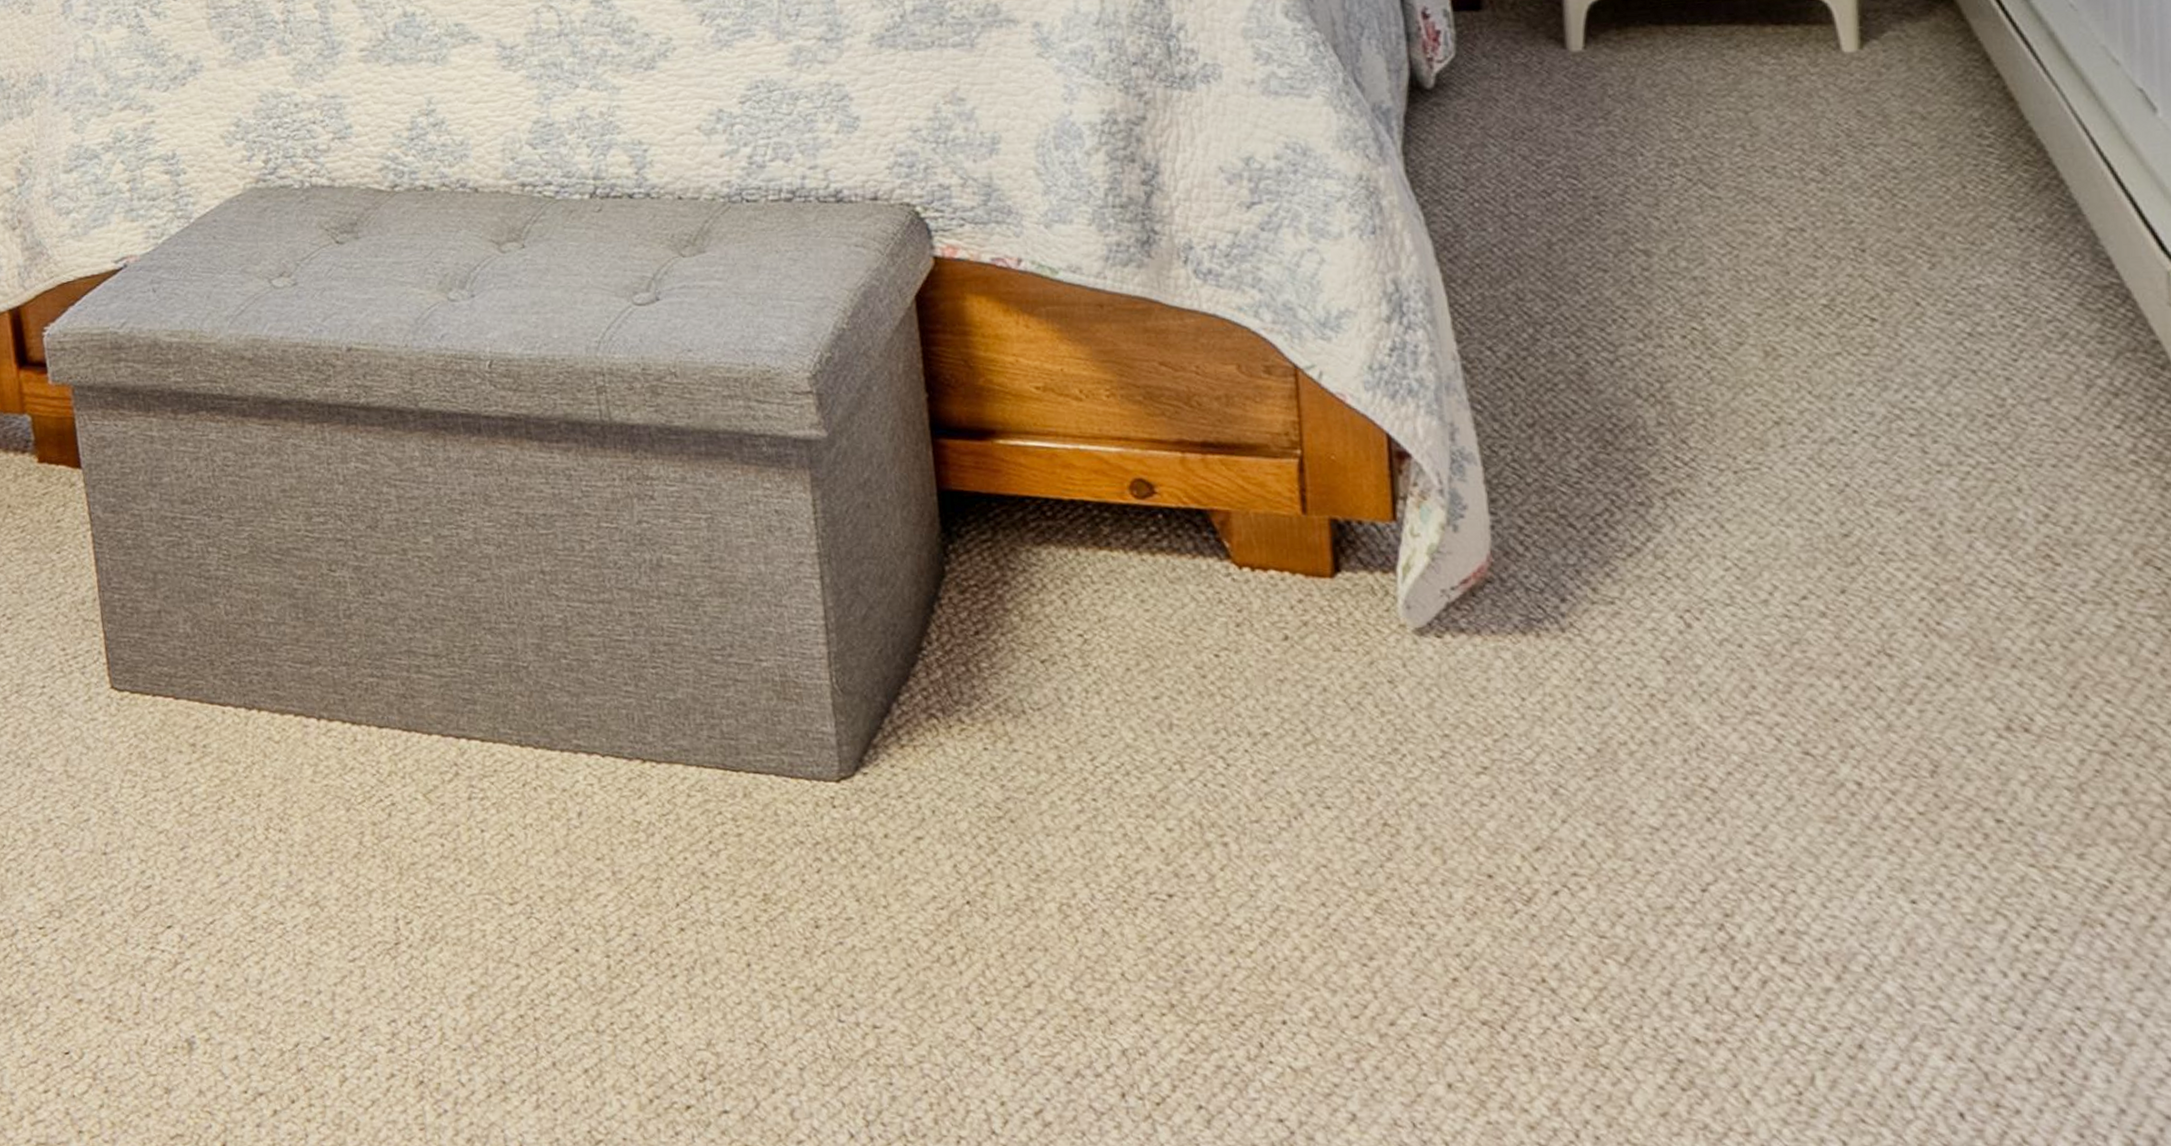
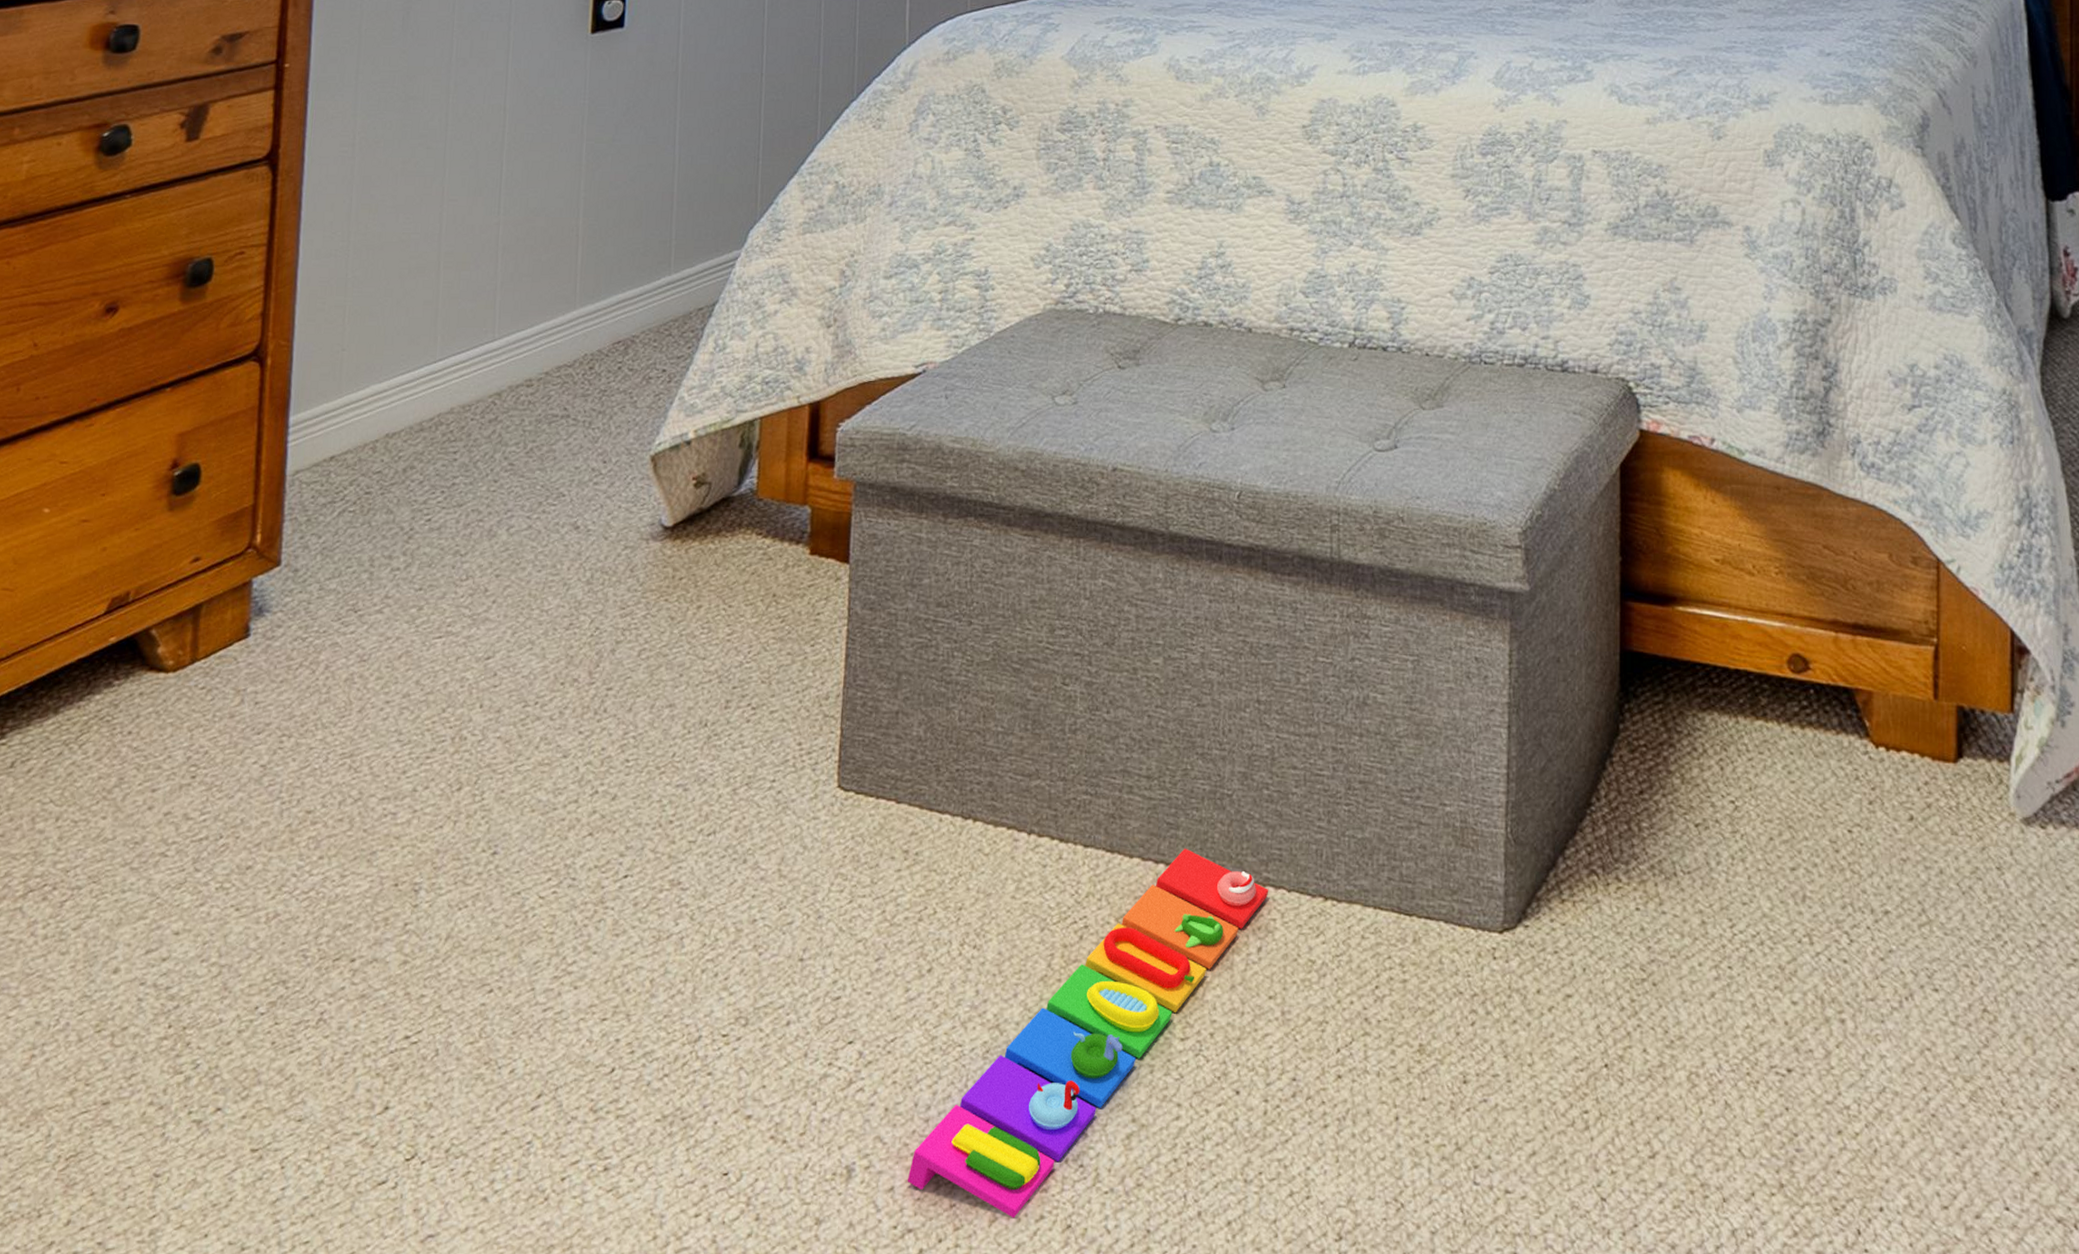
knob puzzle: none [249,721,582,1078] -> present [907,848,1269,1218]

